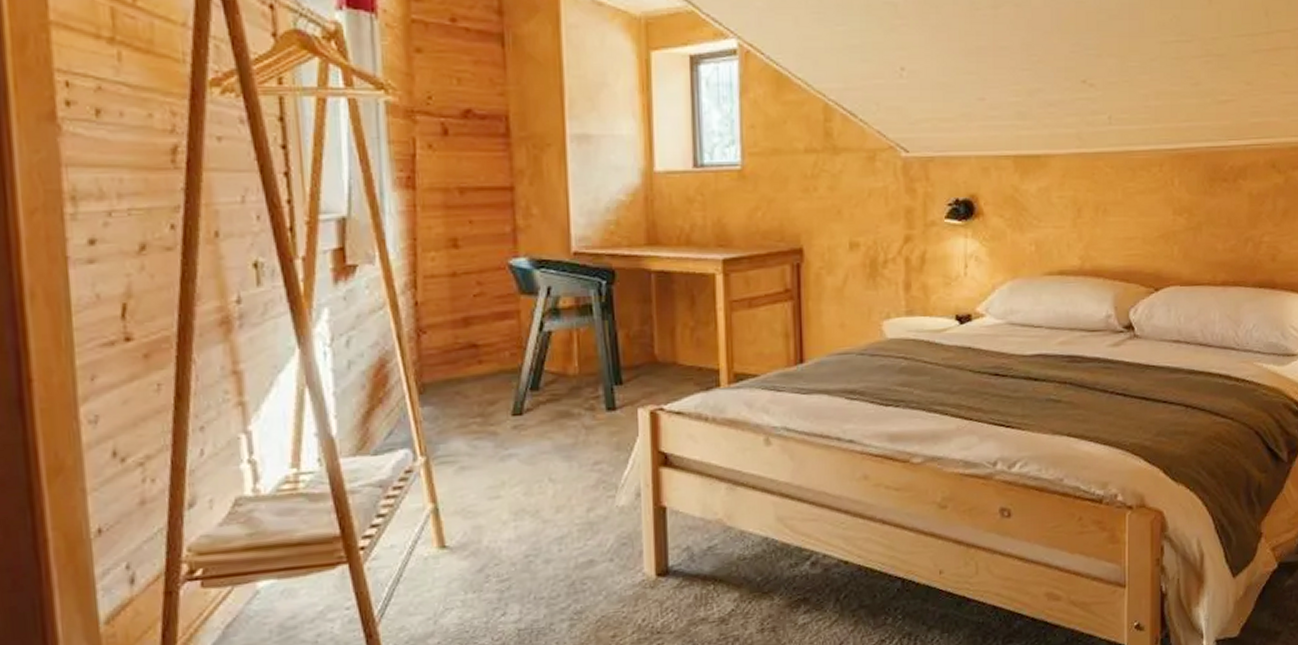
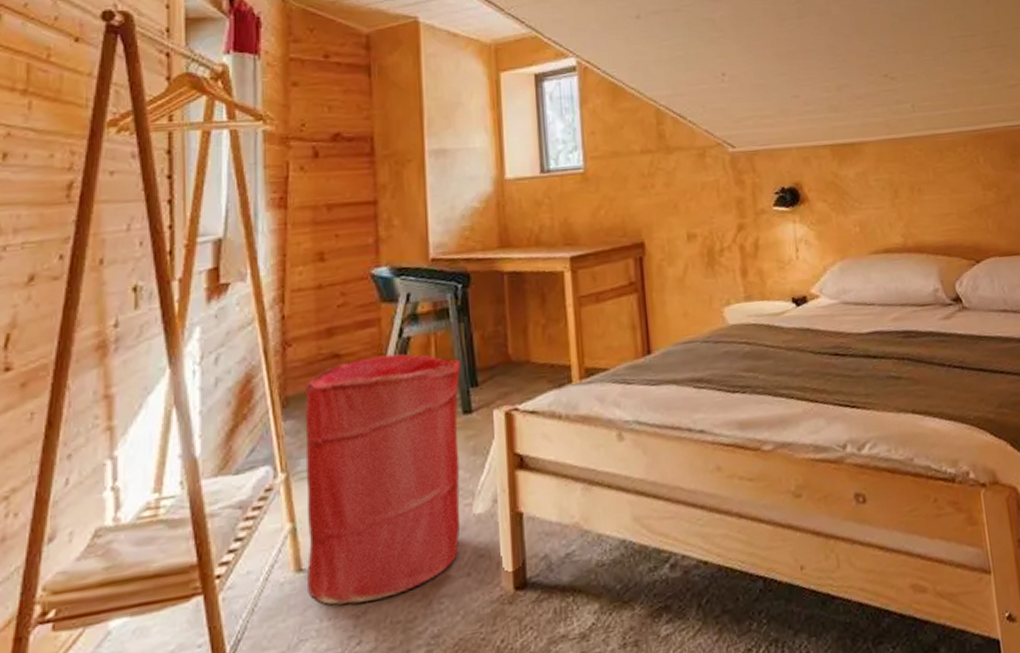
laundry hamper: none [443,347,605,580] -> present [305,353,461,605]

